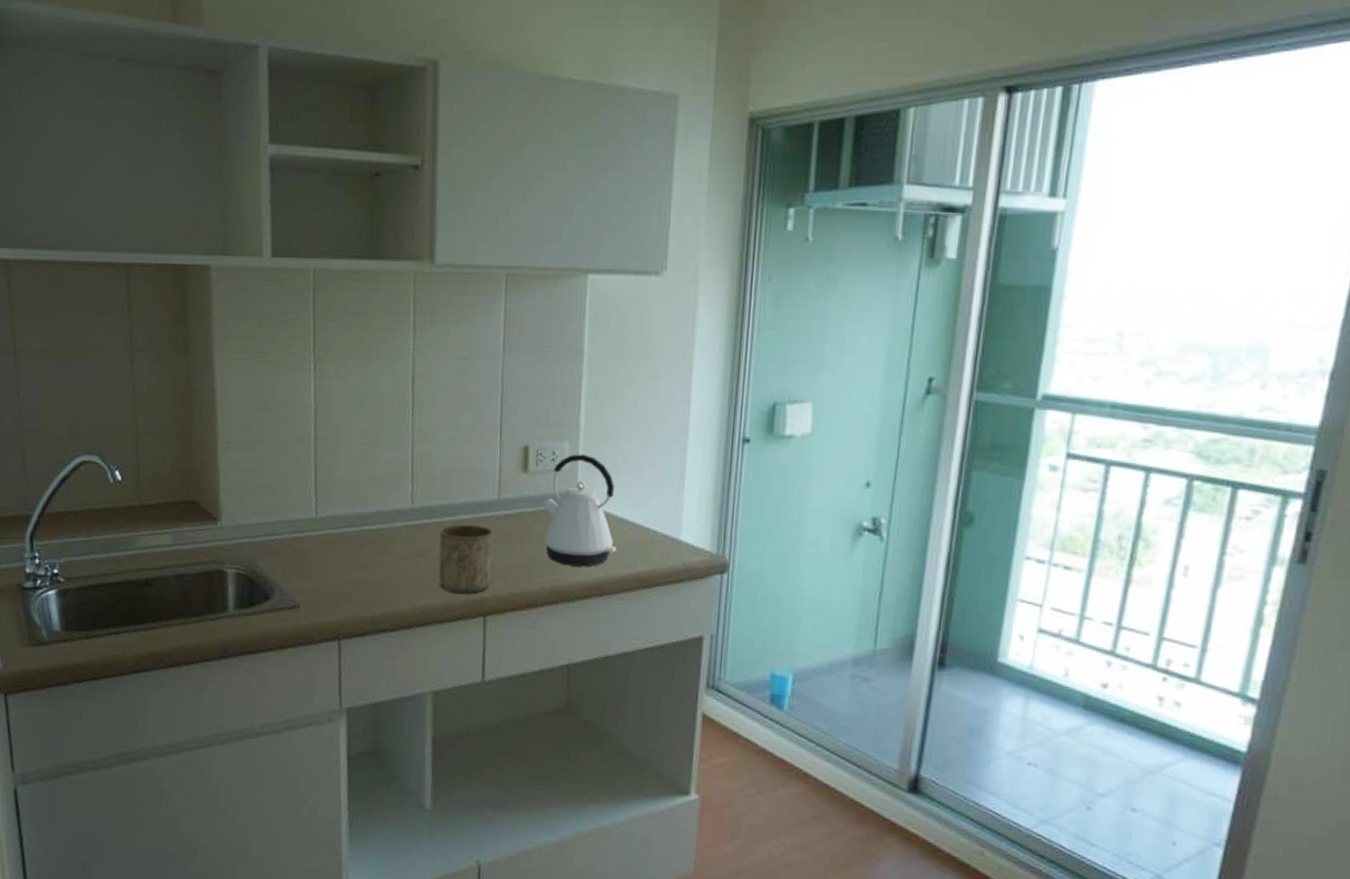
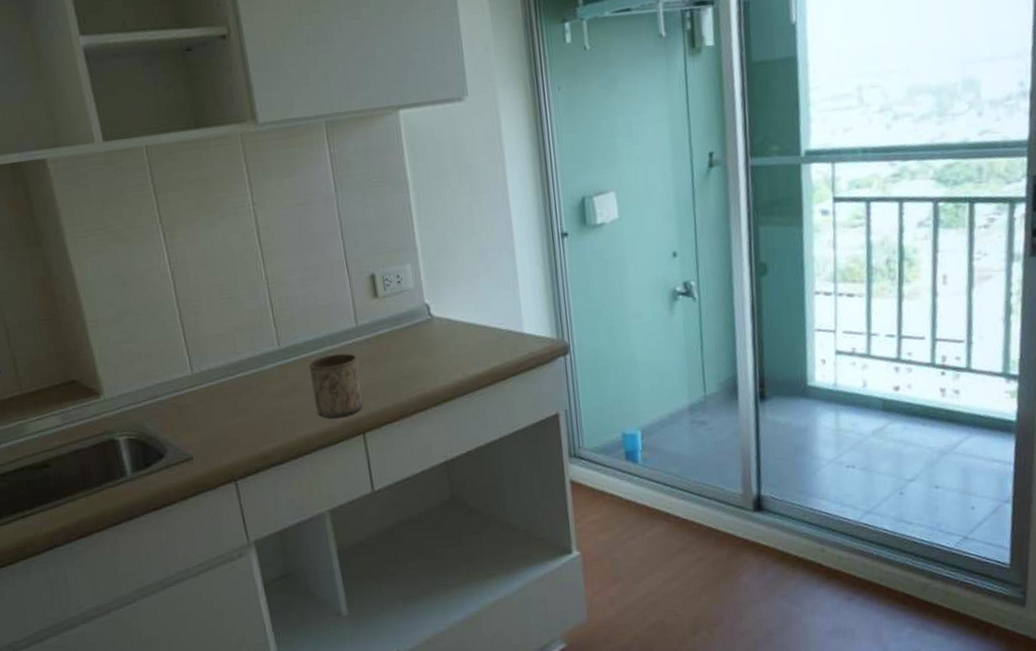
kettle: present [541,454,617,567] -> none [395,272,470,375]

